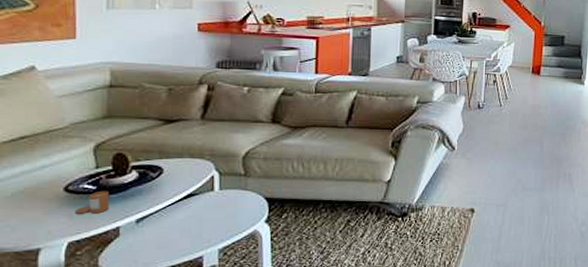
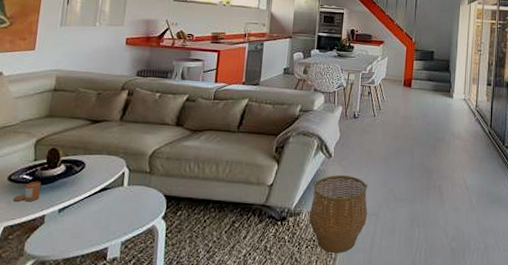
basket: none [432,168,496,245] -> present [309,175,369,253]

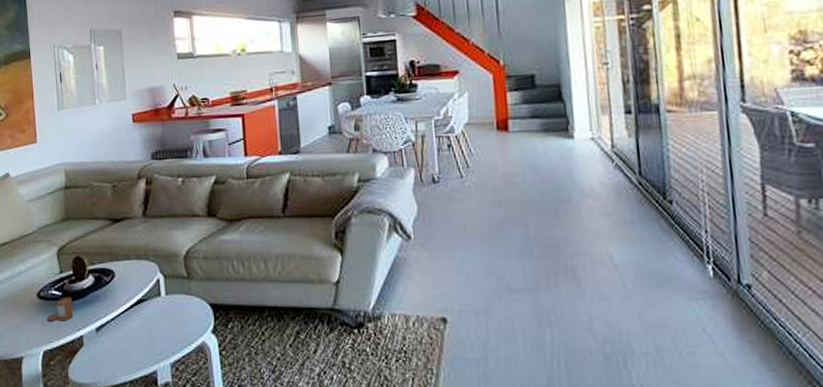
basket: present [309,175,369,253] -> none [392,262,474,367]

